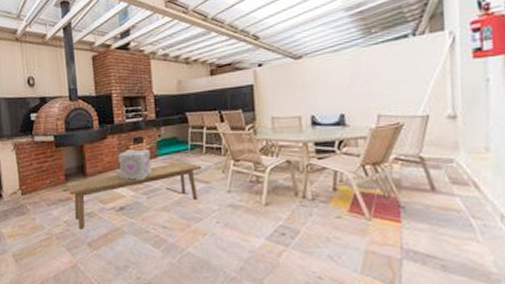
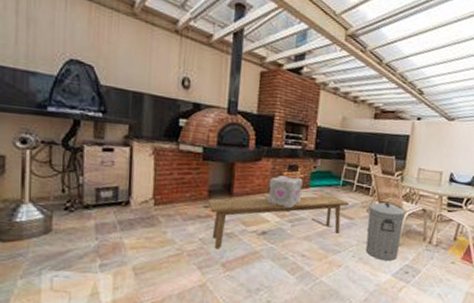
trash can: none [224,159,268,224] -> present [365,201,406,261]

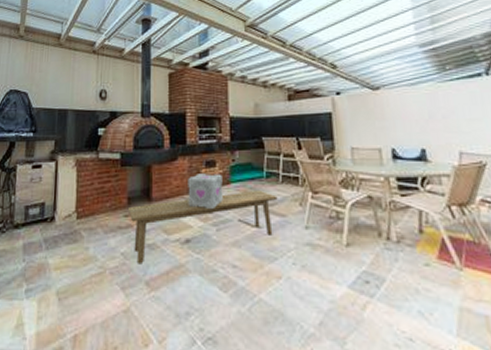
trash can: present [365,201,406,261] -> none [302,191,350,268]

